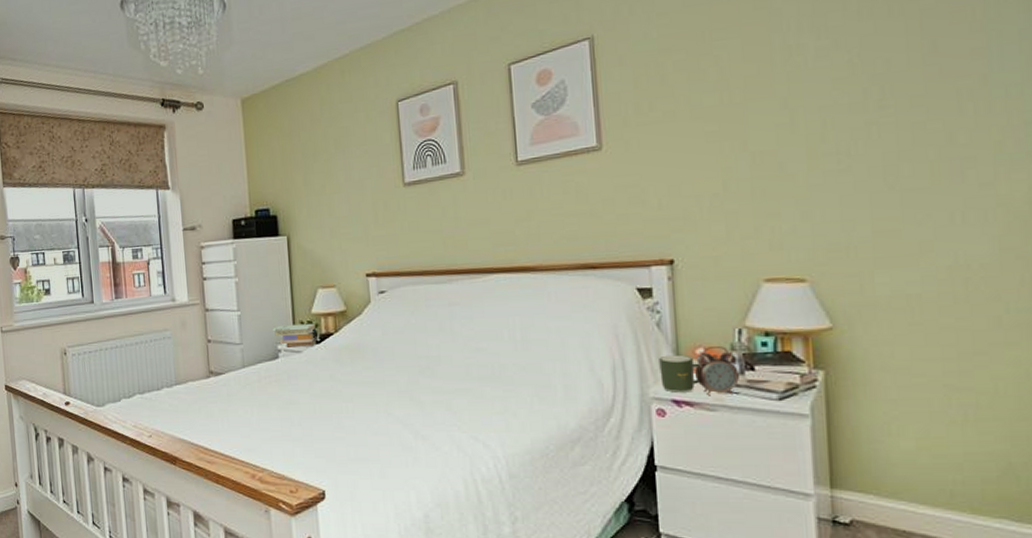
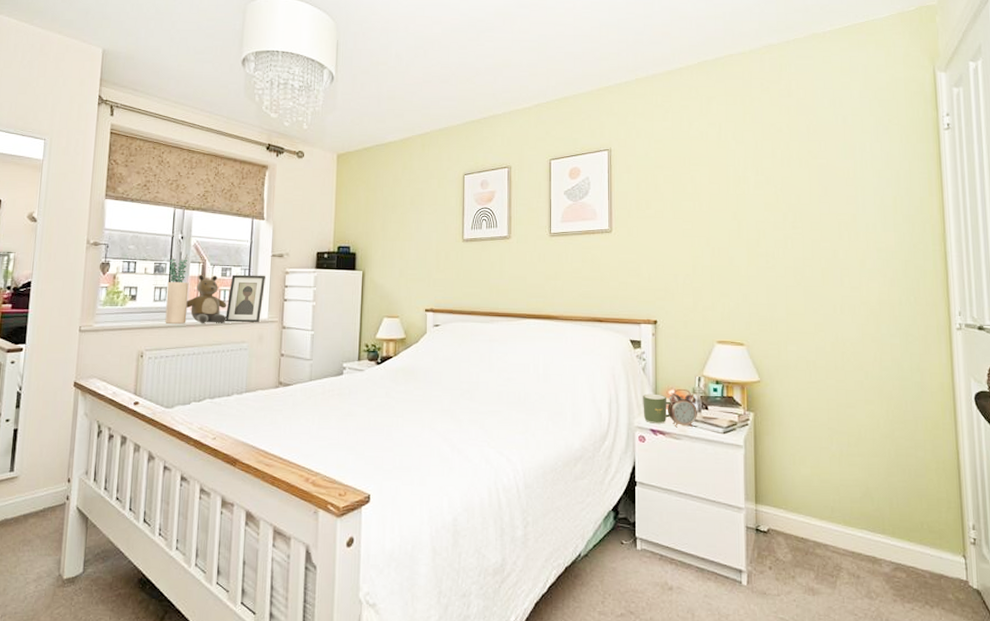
vase: none [78,237,104,318] -> present [165,253,189,325]
bear: none [101,258,145,314] -> present [186,275,227,324]
picture frame: none [143,252,181,310] -> present [225,274,265,323]
books: present [272,323,316,347] -> none [340,346,378,366]

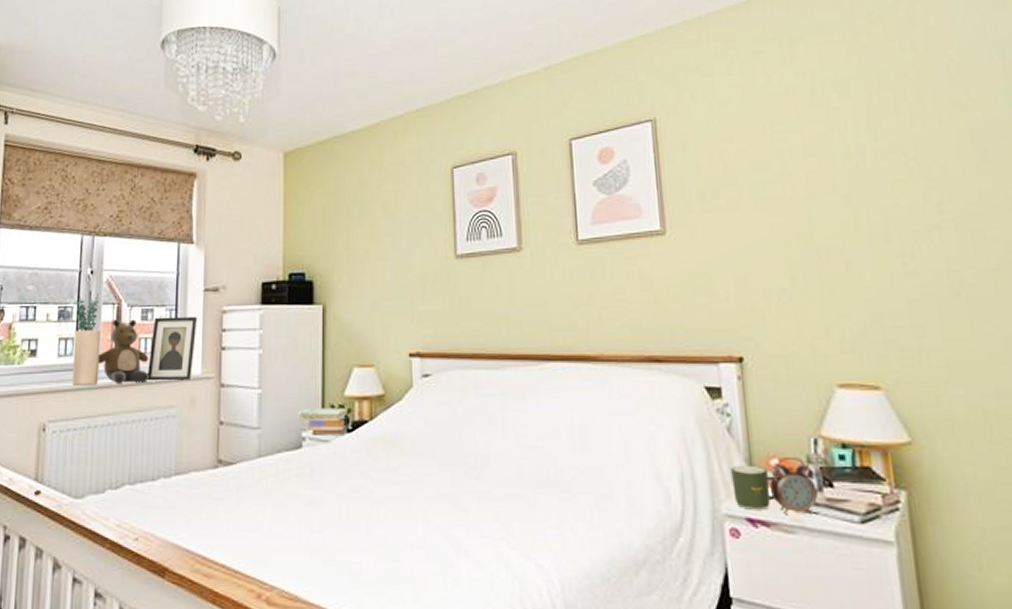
books: none [340,346,378,366] -> present [297,407,348,435]

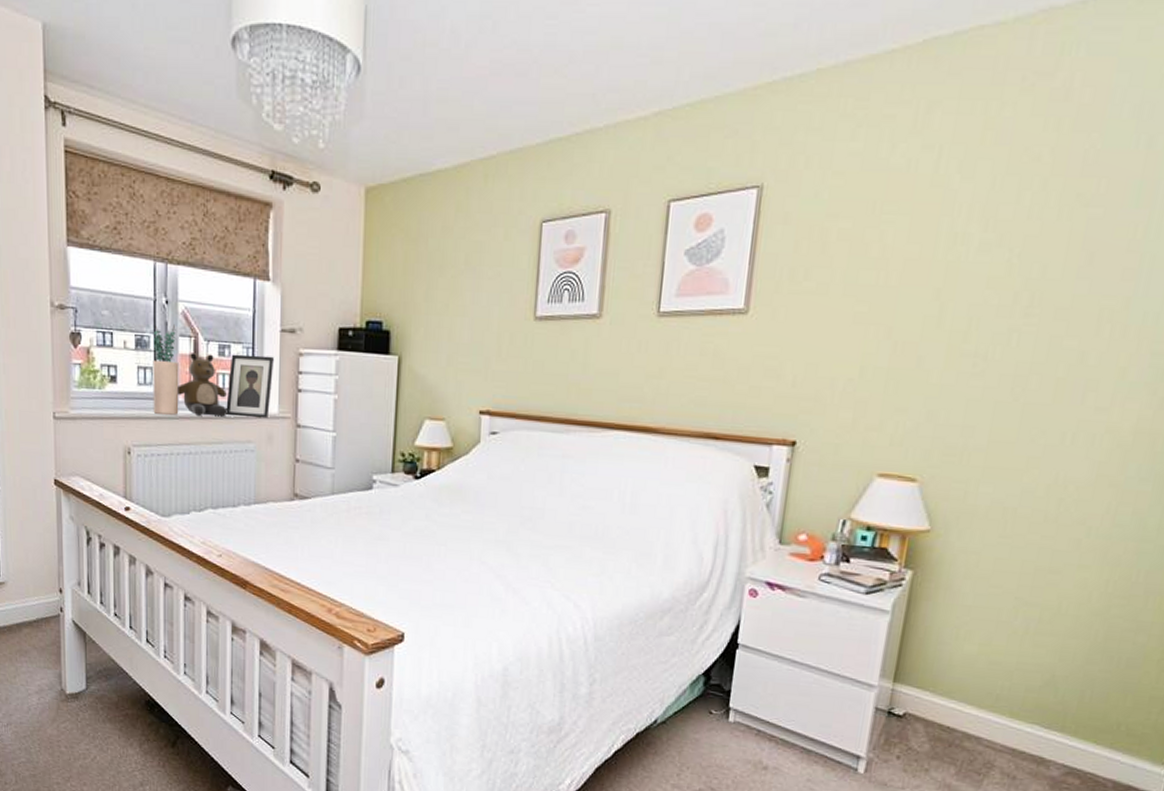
books: present [297,407,348,435] -> none [369,453,417,481]
mug: present [731,465,775,510] -> none [759,537,798,576]
alarm clock: present [770,456,818,516] -> none [792,533,836,584]

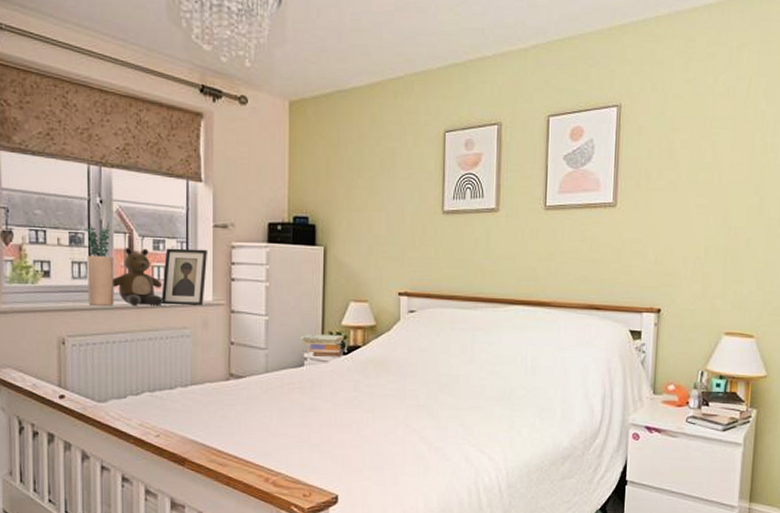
books: none [369,453,417,481] -> present [299,333,344,357]

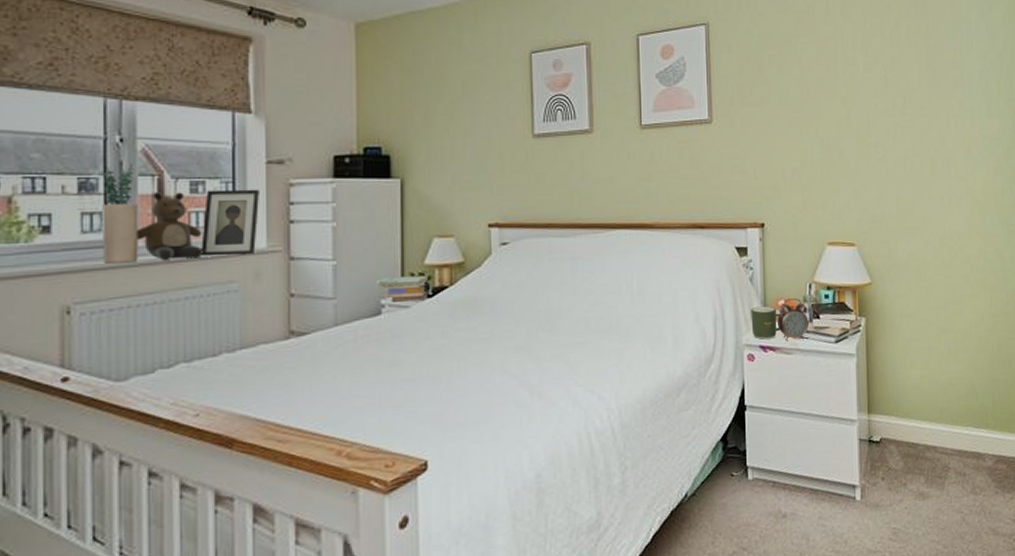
mug: none [639,389,669,421] -> present [751,306,780,340]
alarm clock: none [665,383,698,425] -> present [777,297,809,342]

